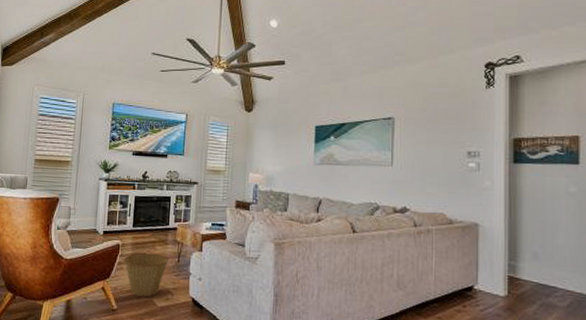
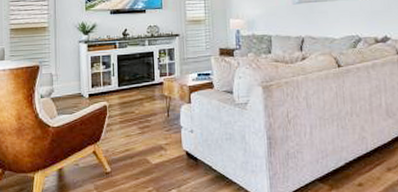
basket: present [122,252,168,297] -> none [111,110,158,156]

